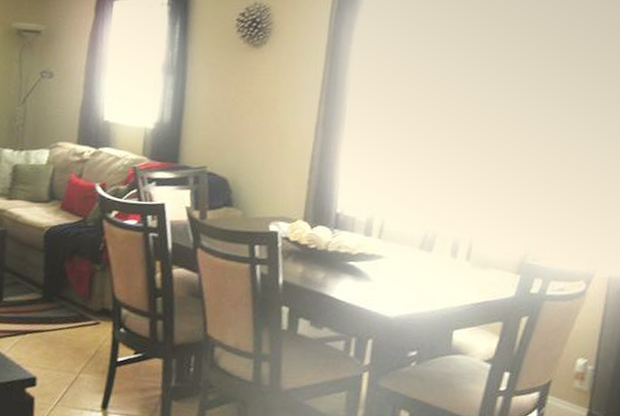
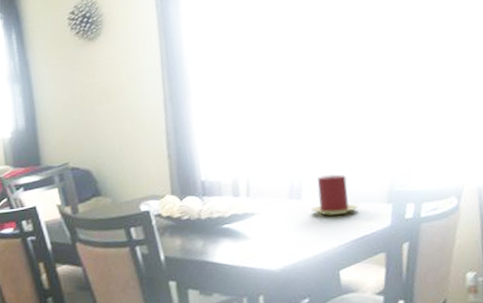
candle: none [439,233,486,276] -> present [311,174,358,216]

